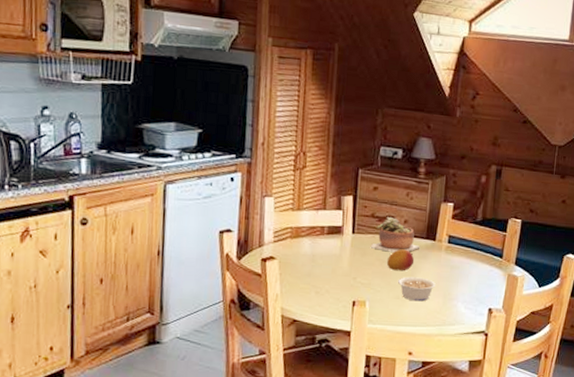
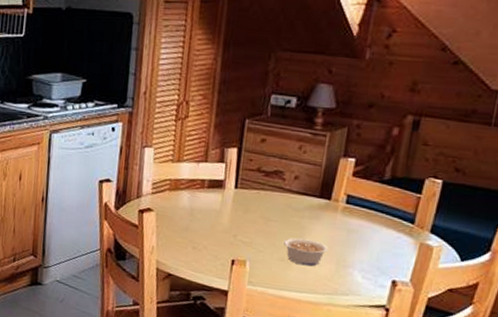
succulent plant: present [370,216,421,252] -> none [254,171,313,211]
fruit: present [386,249,415,271] -> none [271,207,304,232]

